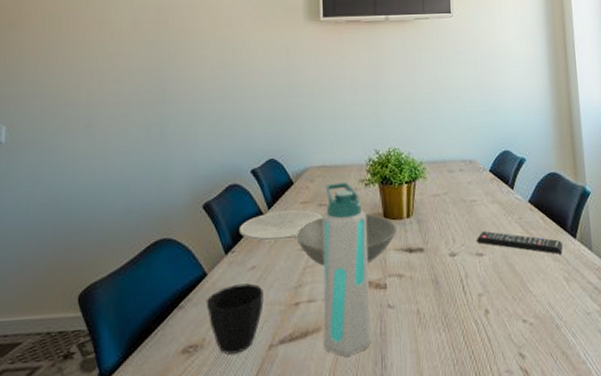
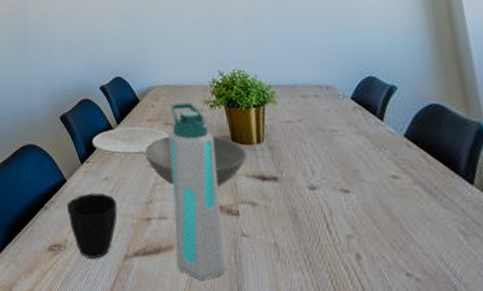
remote control: present [477,231,563,254] -> none [340,166,456,201]

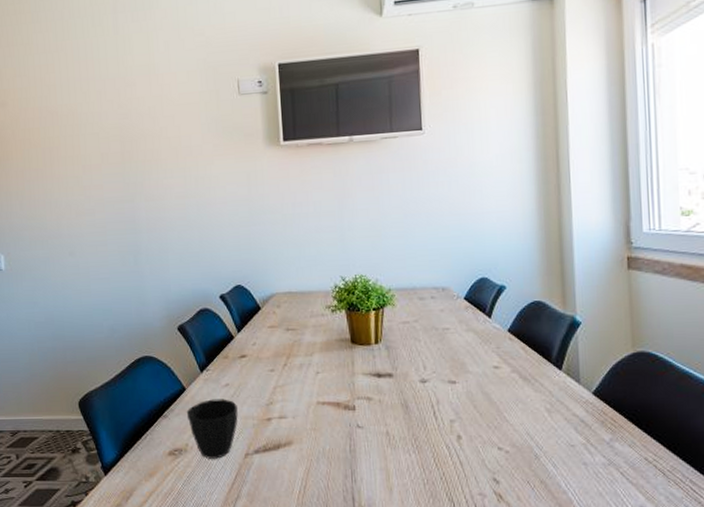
plate: present [91,127,170,155] -> none [211,334,291,362]
bowl: present [144,136,248,186] -> none [265,339,366,386]
water bottle: present [168,103,225,280] -> none [290,308,341,468]

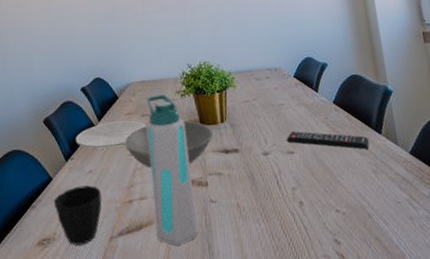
plate: none [211,334,291,362] -> present [75,120,147,149]
bowl: none [265,339,366,386] -> present [124,121,214,168]
water bottle: none [290,308,341,468] -> present [145,94,198,246]
remote control: none [449,359,546,385] -> present [287,131,370,150]

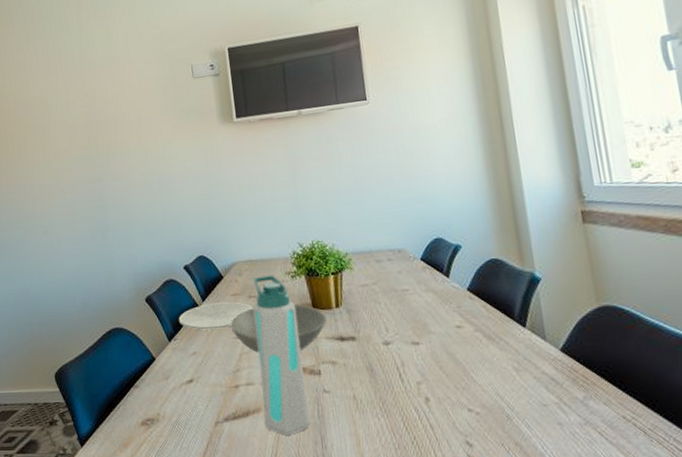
cup: present [53,185,102,246] -> none [156,367,207,428]
remote control: present [287,131,370,150] -> none [411,320,511,344]

